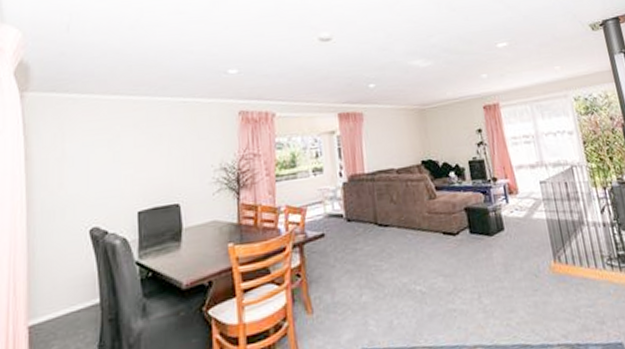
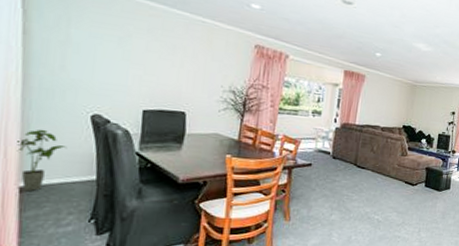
house plant: none [24,255,70,330] -> present [17,129,67,191]

